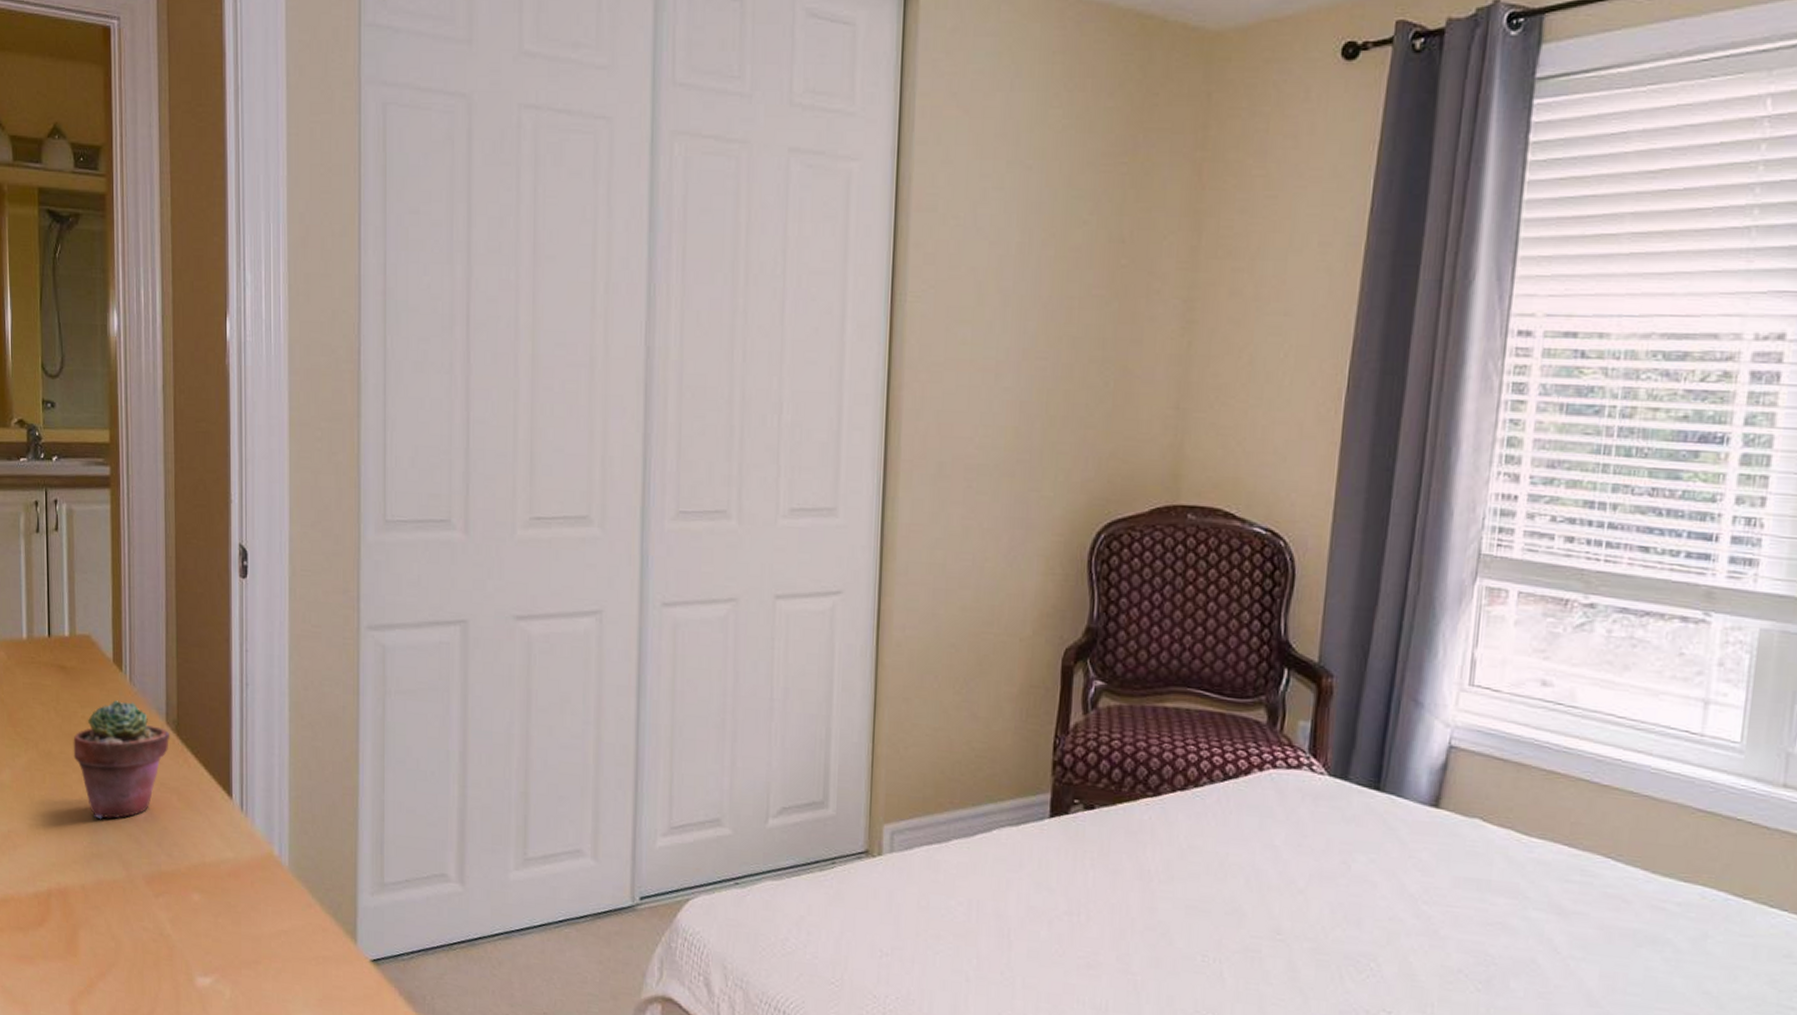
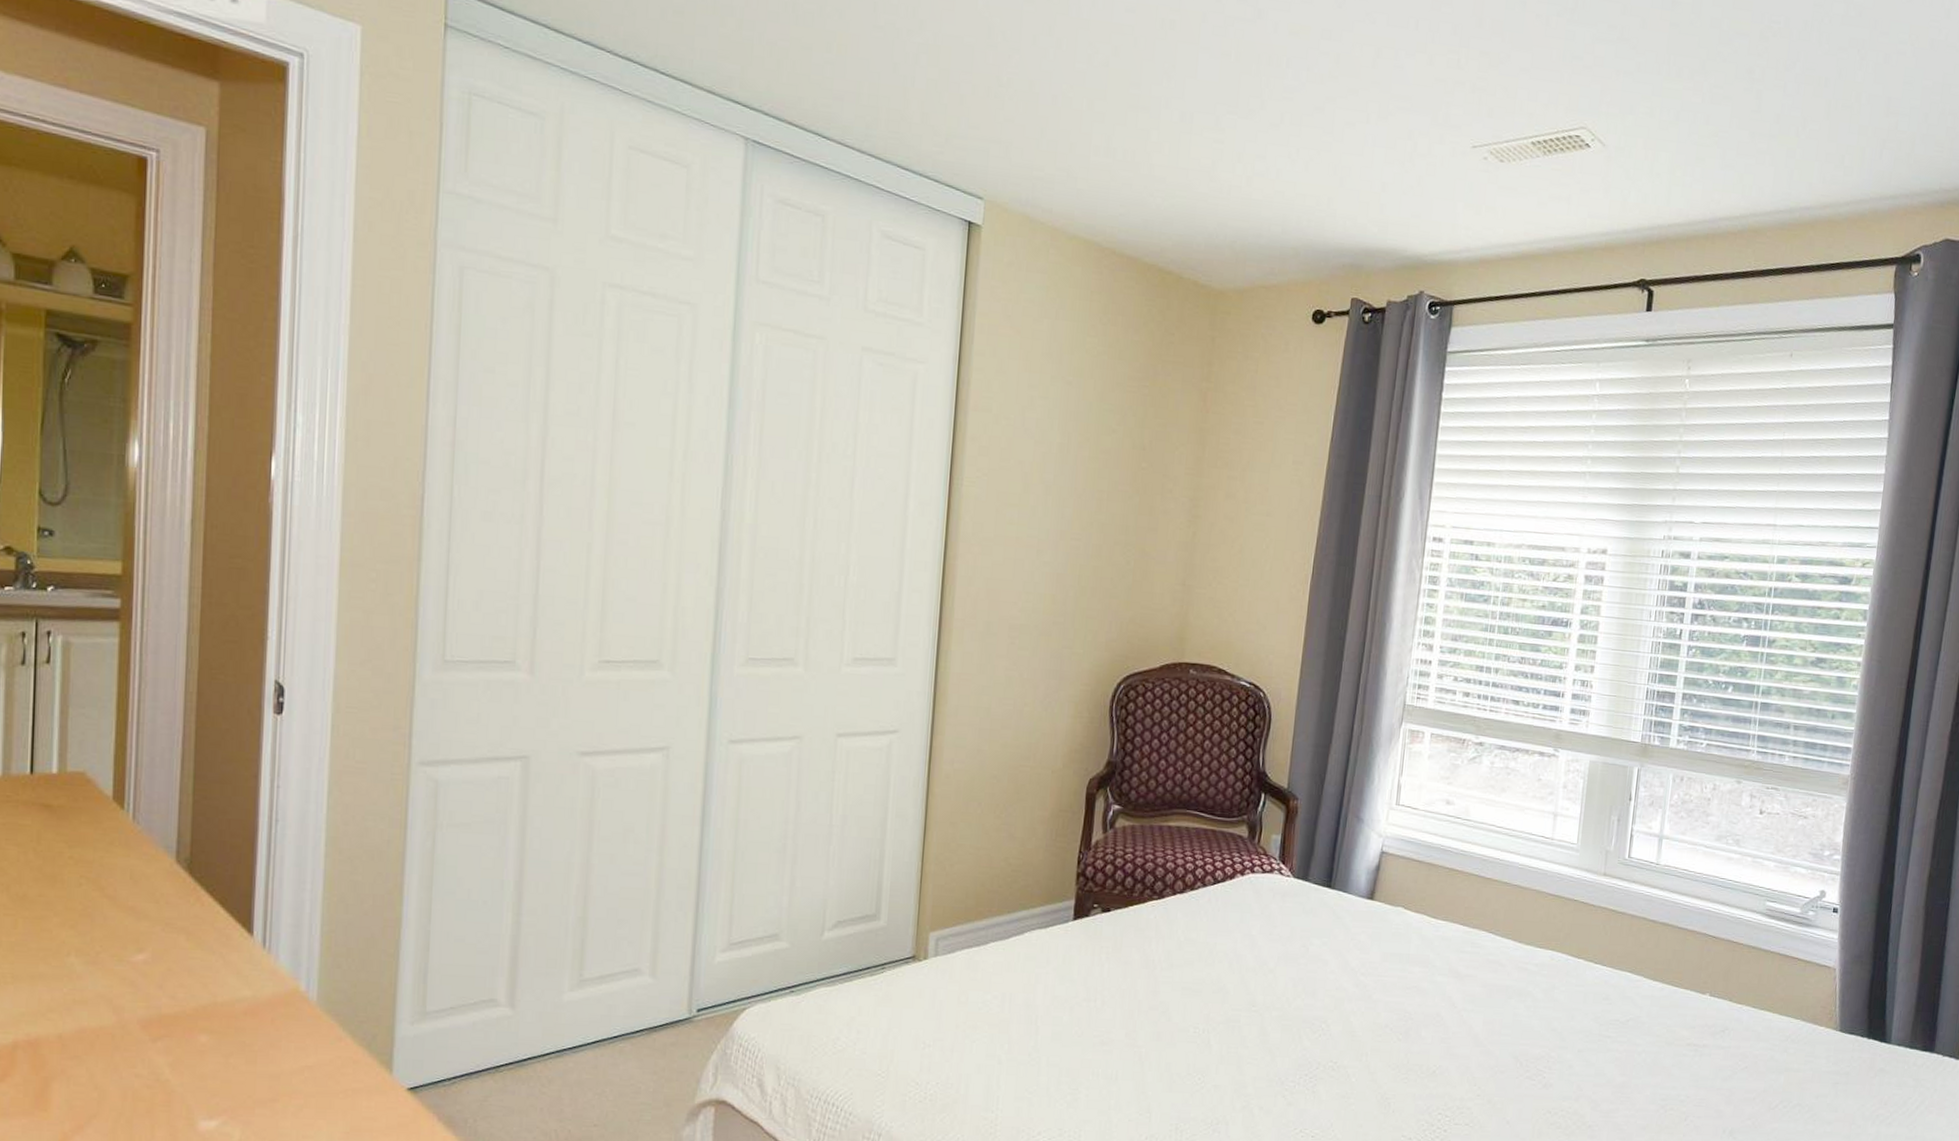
potted succulent: present [73,700,170,820] -> none [55,839,181,964]

